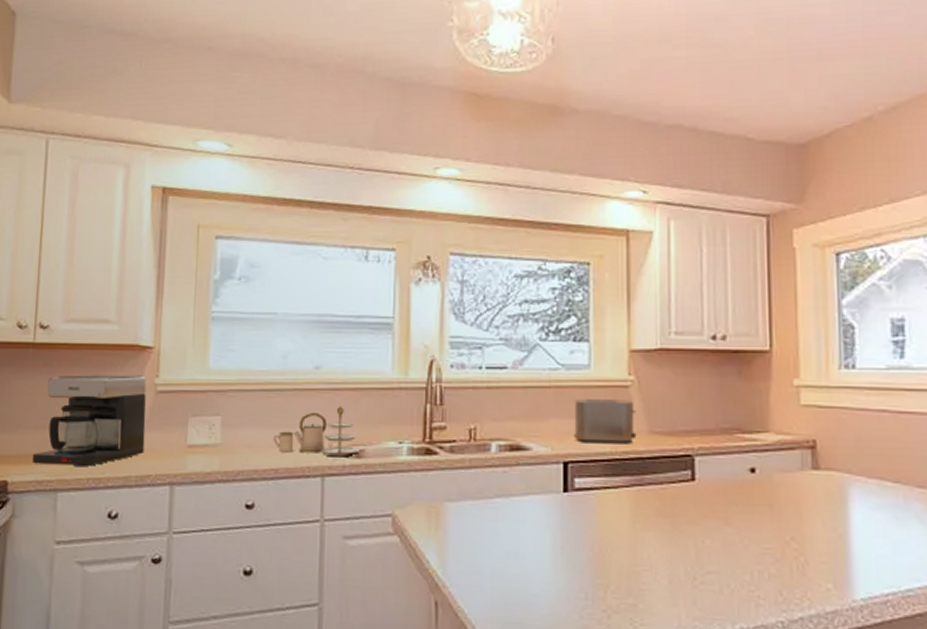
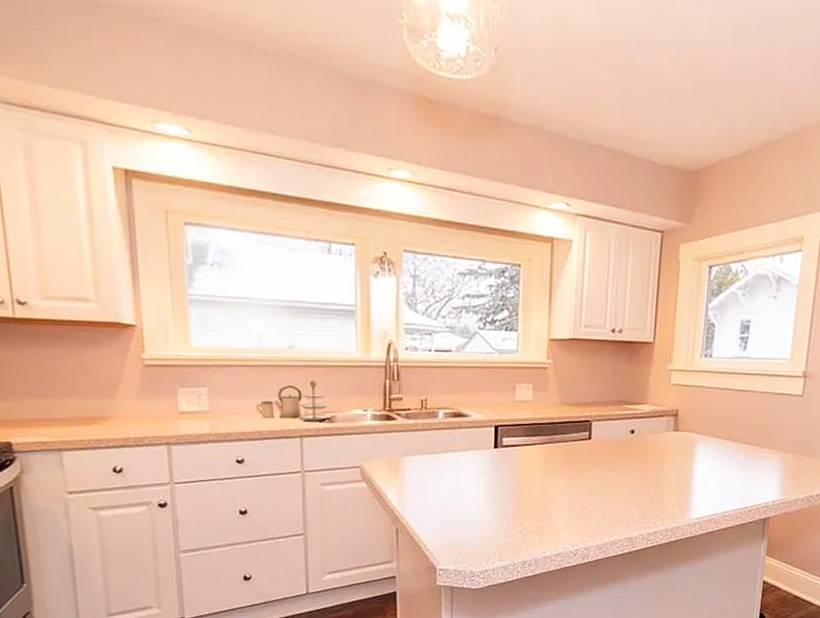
coffee maker: present [31,375,147,466] -> none [31,349,139,429]
toaster: present [574,399,637,444] -> none [503,377,552,413]

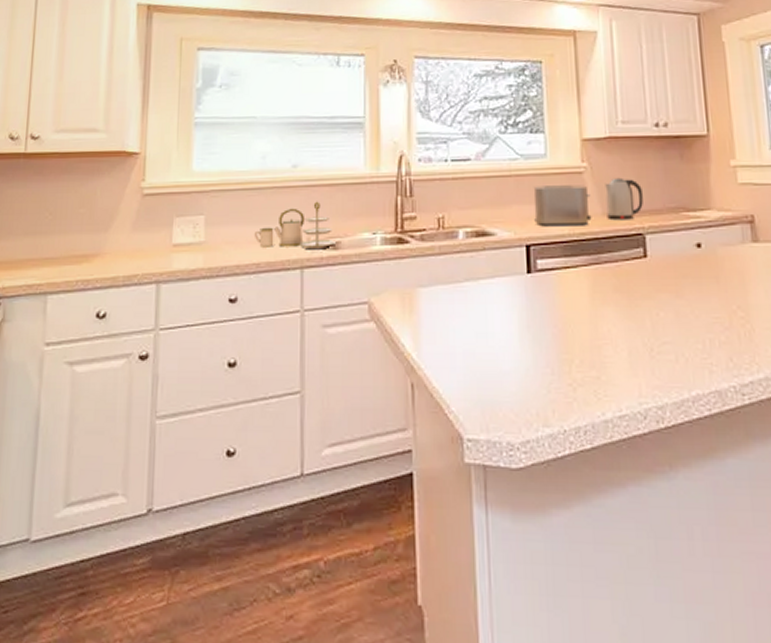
toaster: none [503,377,552,413] -> present [533,185,592,227]
kettle: none [563,374,594,409] -> present [605,177,643,221]

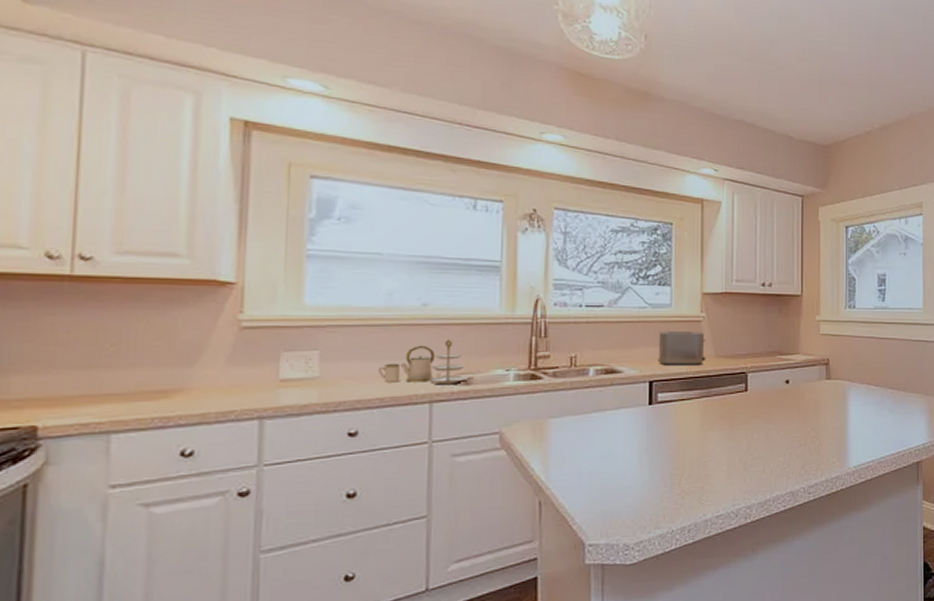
kettle: present [605,177,643,221] -> none [718,326,748,361]

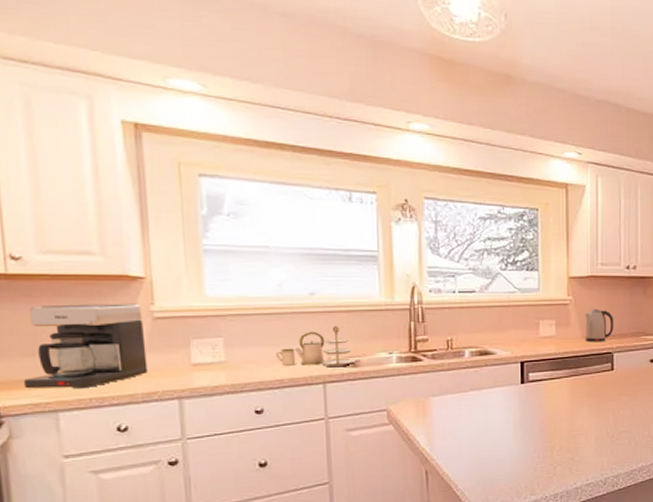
coffee maker: none [72,310,228,406] -> present [23,303,148,389]
toaster: present [658,331,706,366] -> none [528,314,574,347]
kettle: none [718,326,748,361] -> present [585,309,613,342]

